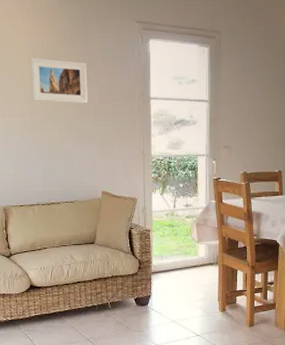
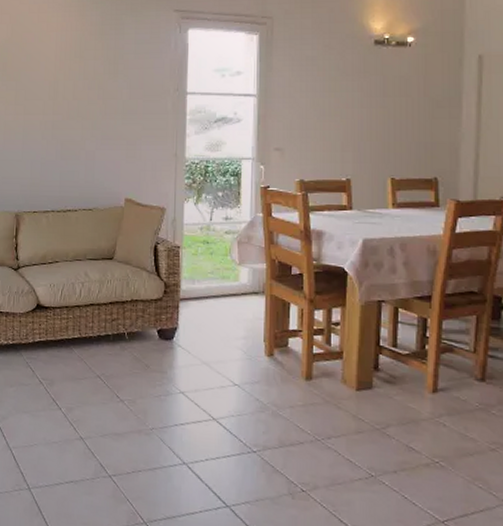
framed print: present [31,58,89,103] -> none [56,52,117,100]

